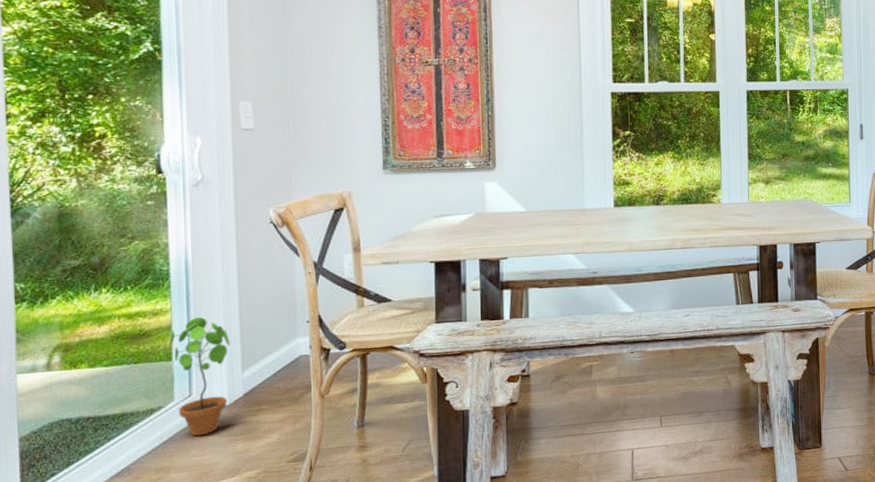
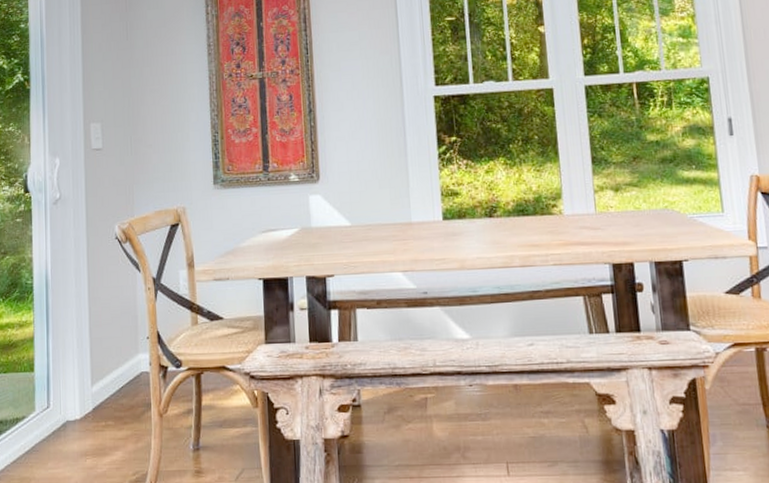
potted plant: present [169,317,230,437] -> none [32,330,81,449]

